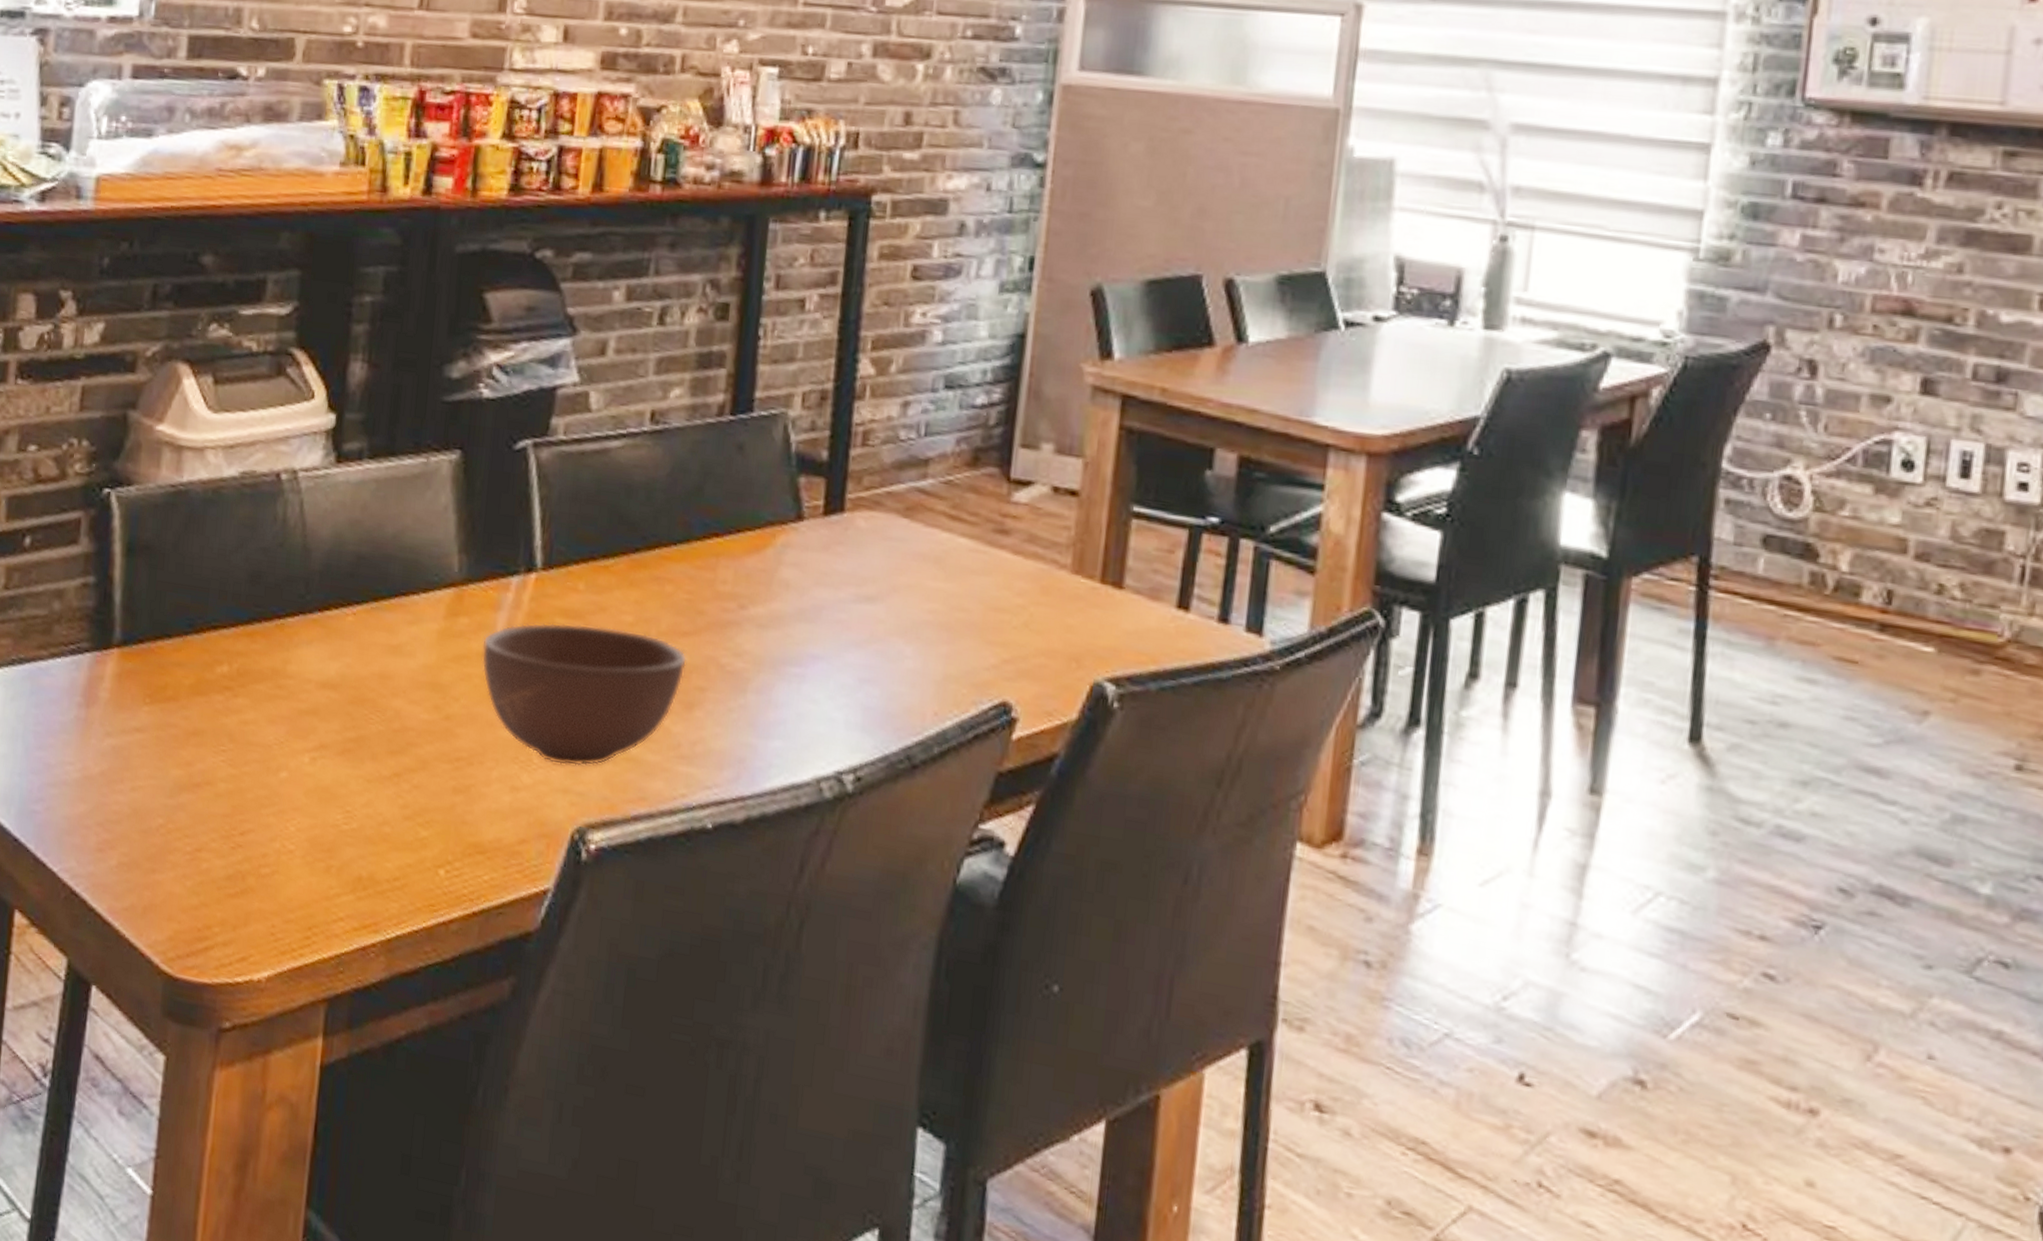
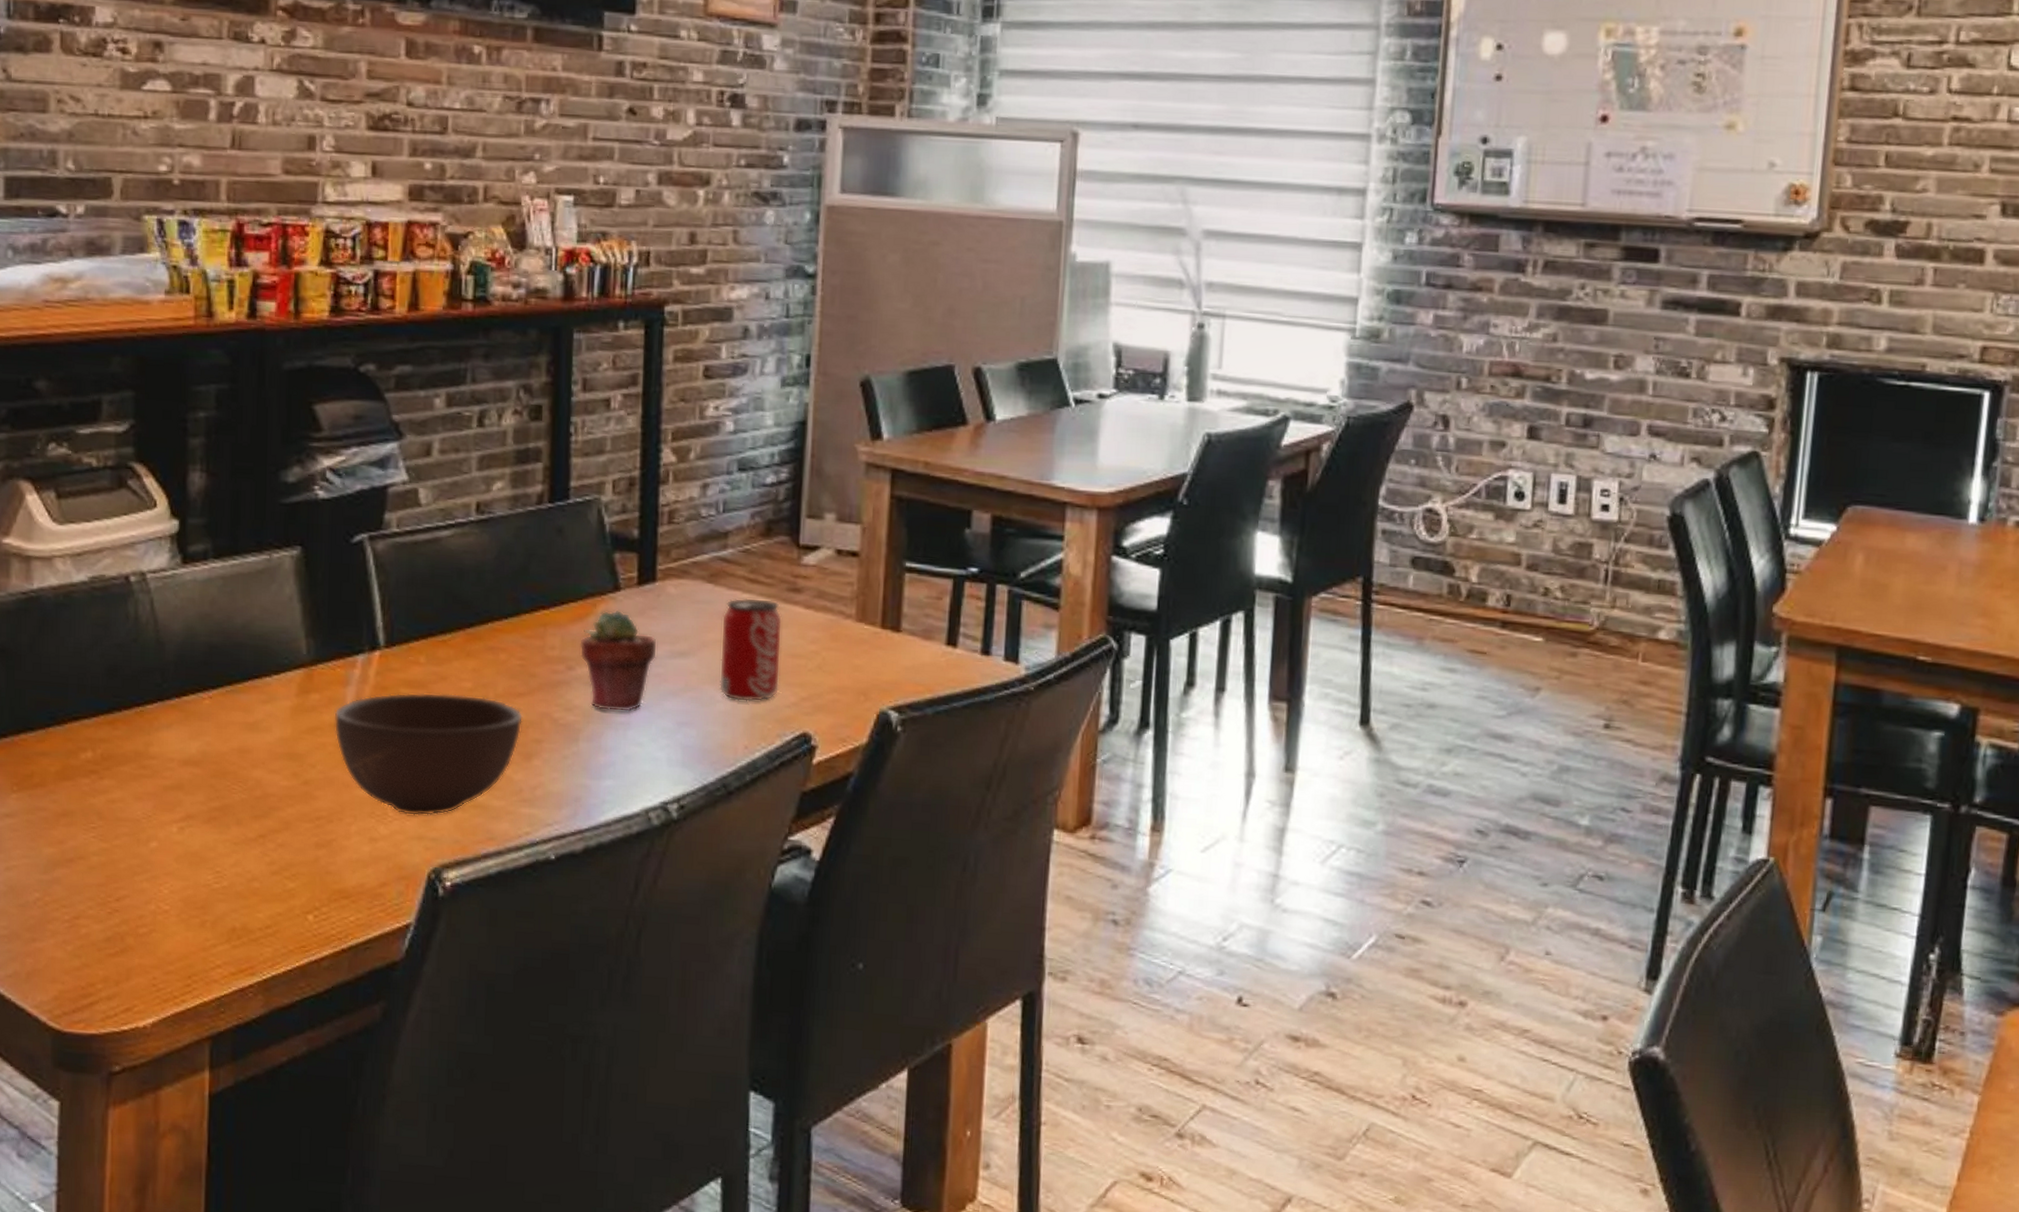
potted succulent: none [754,542,842,663] -> present [579,609,658,713]
beverage can: none [909,537,986,661] -> present [719,597,783,702]

